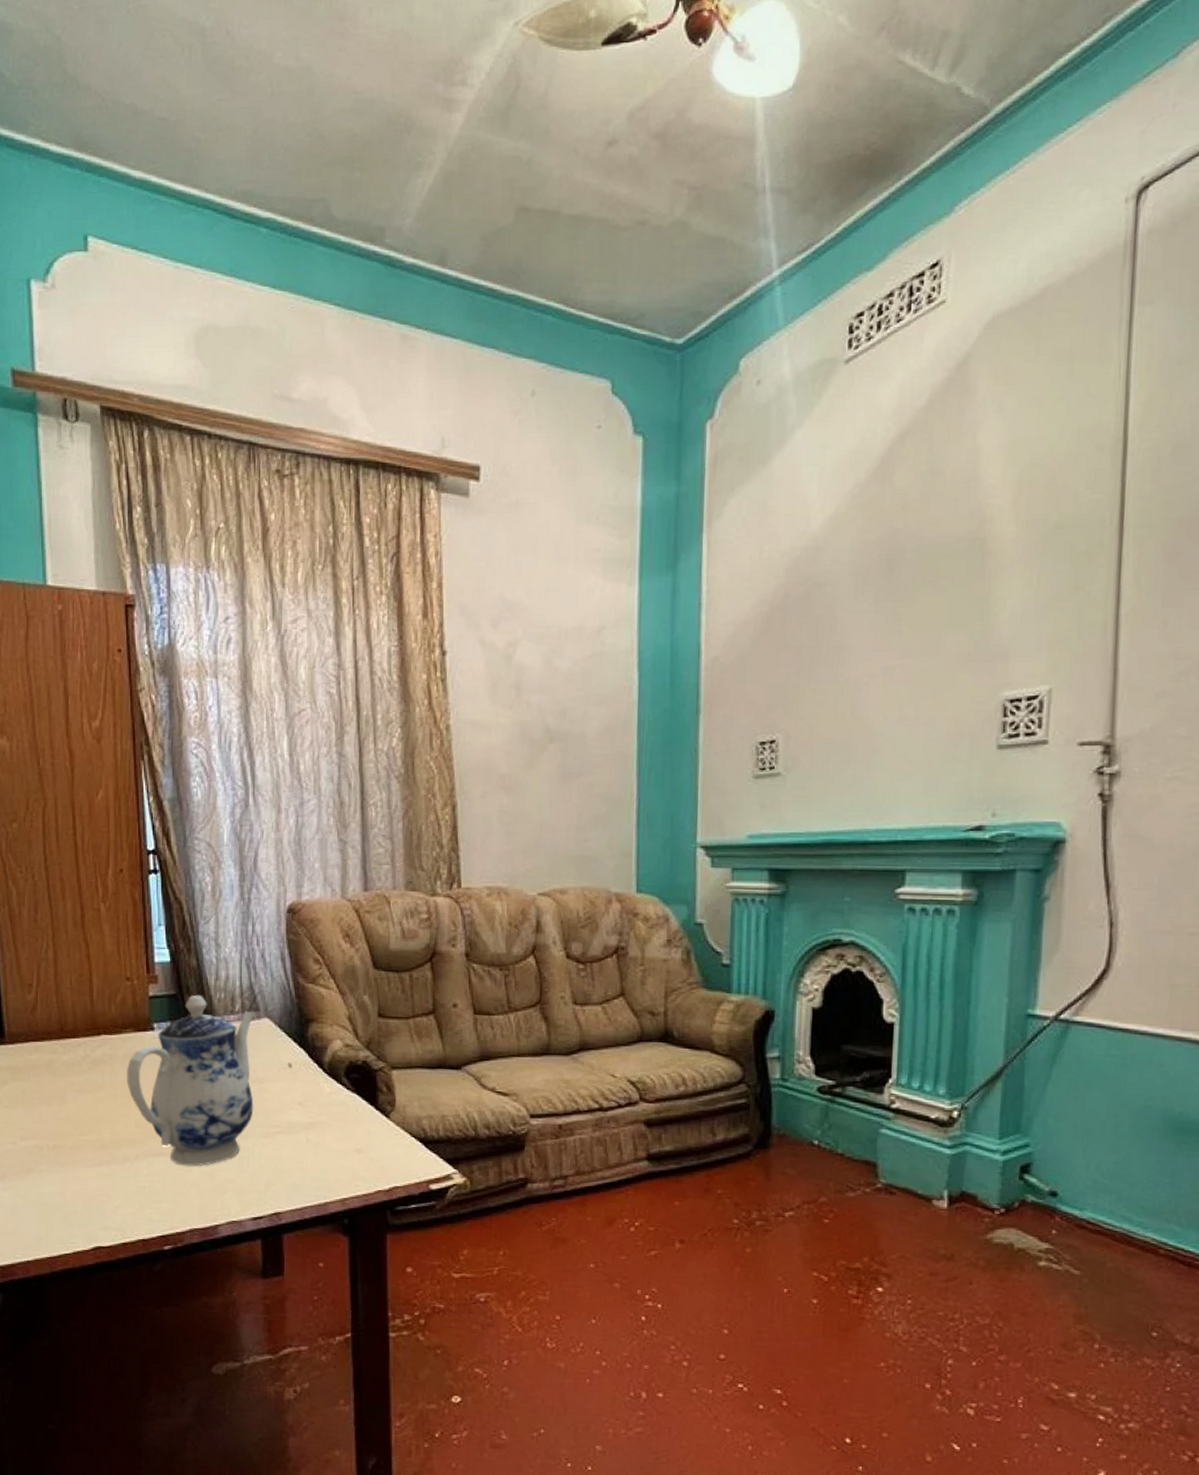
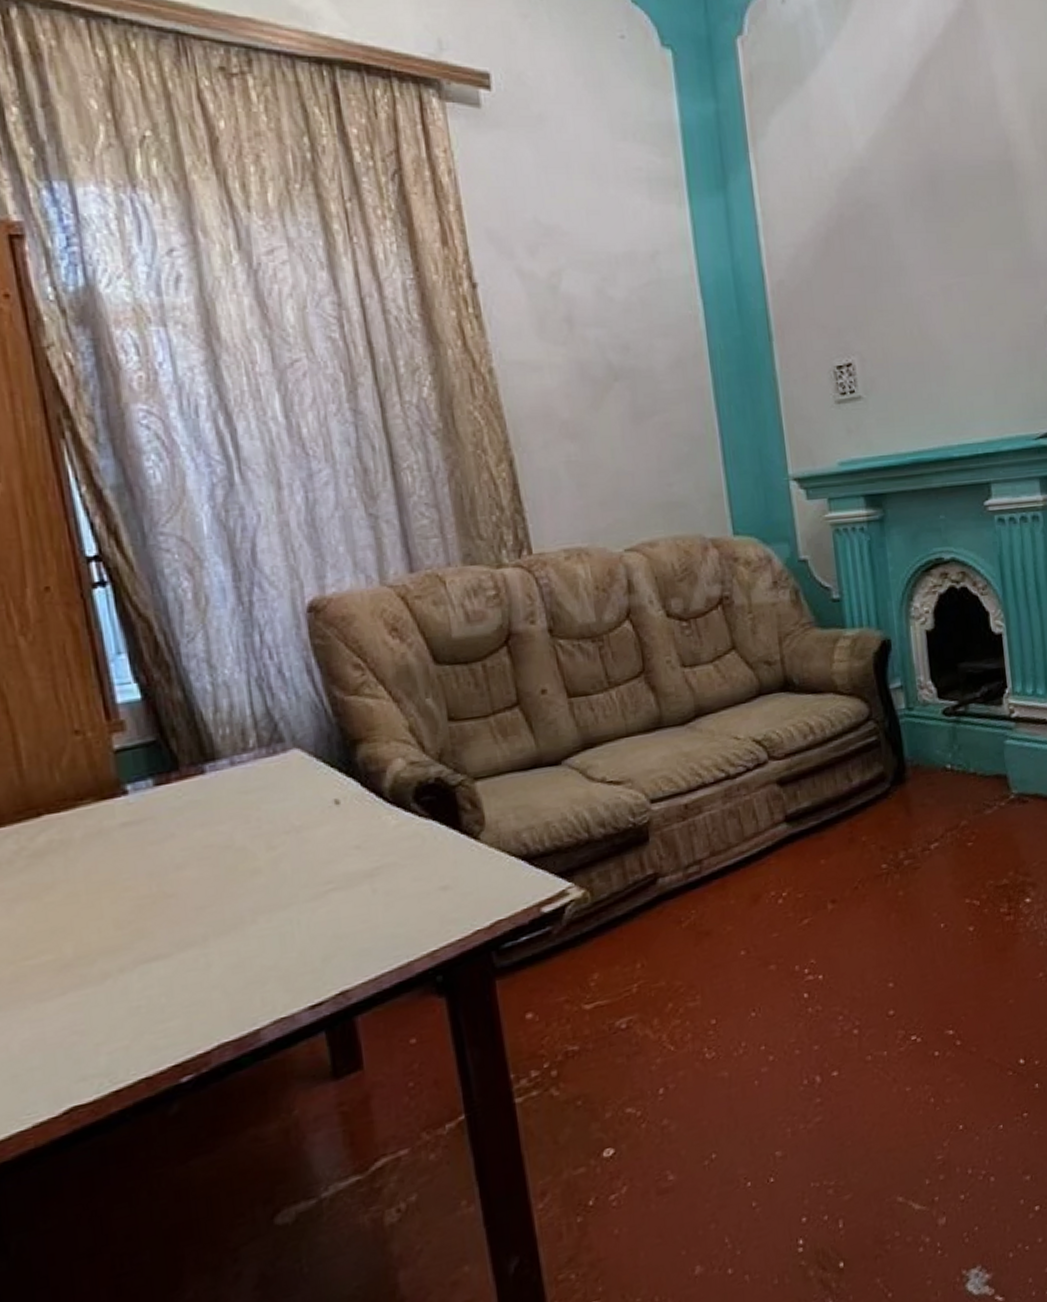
teapot: present [127,994,255,1166] -> none [90,735,293,965]

